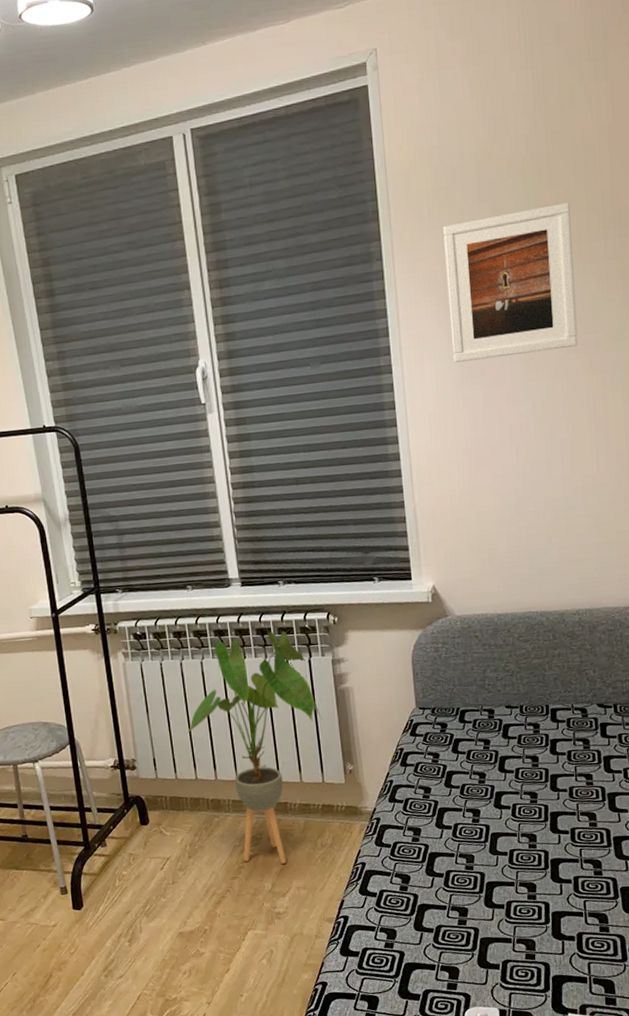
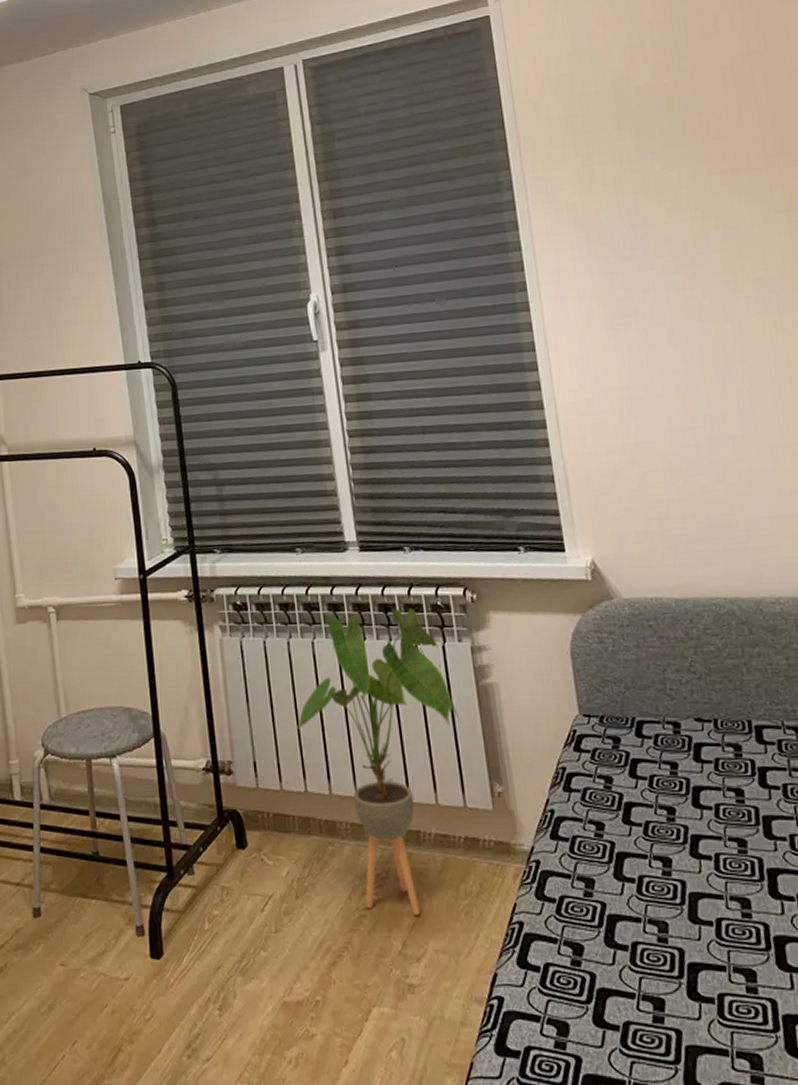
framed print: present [443,203,578,363] -> none [580,130,747,301]

